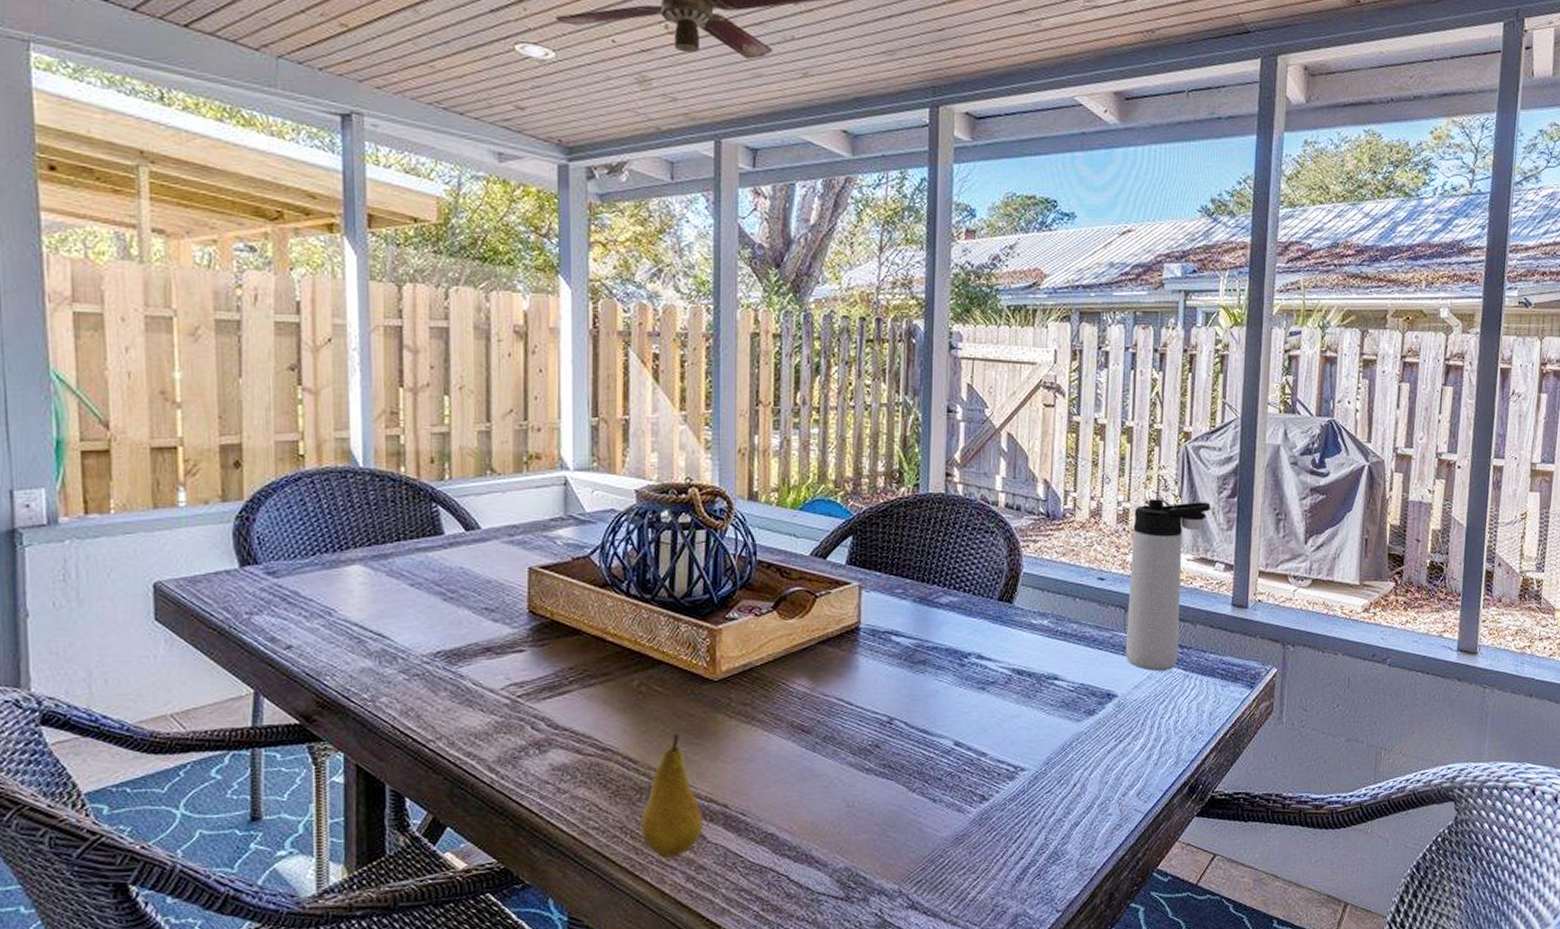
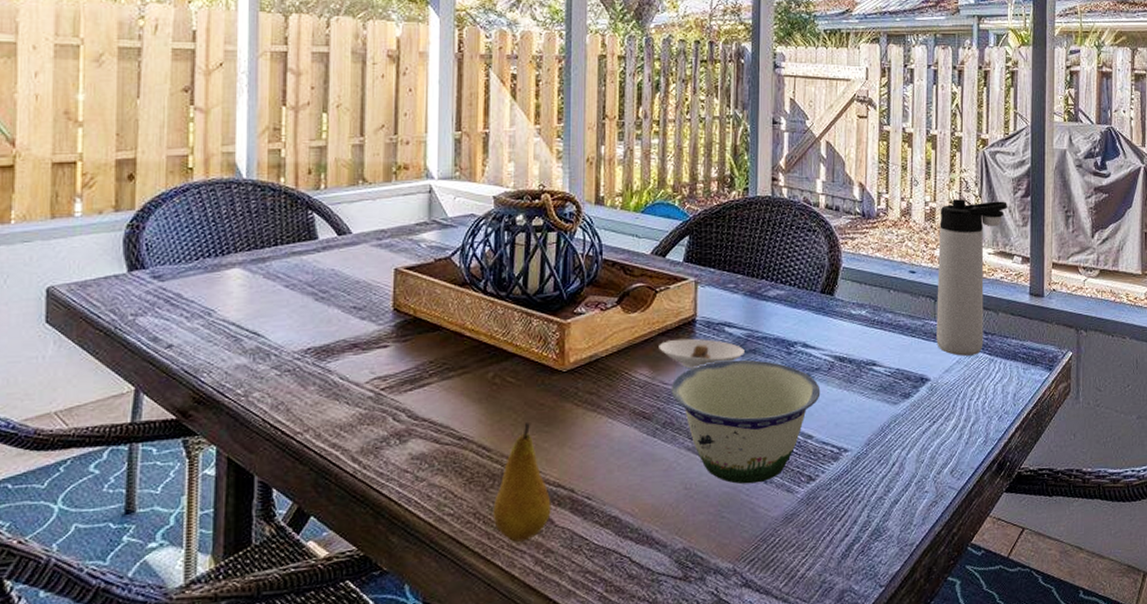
saucer: none [819,647,913,680] -> present [659,338,745,369]
bowl: none [832,671,996,803] -> present [671,359,821,484]

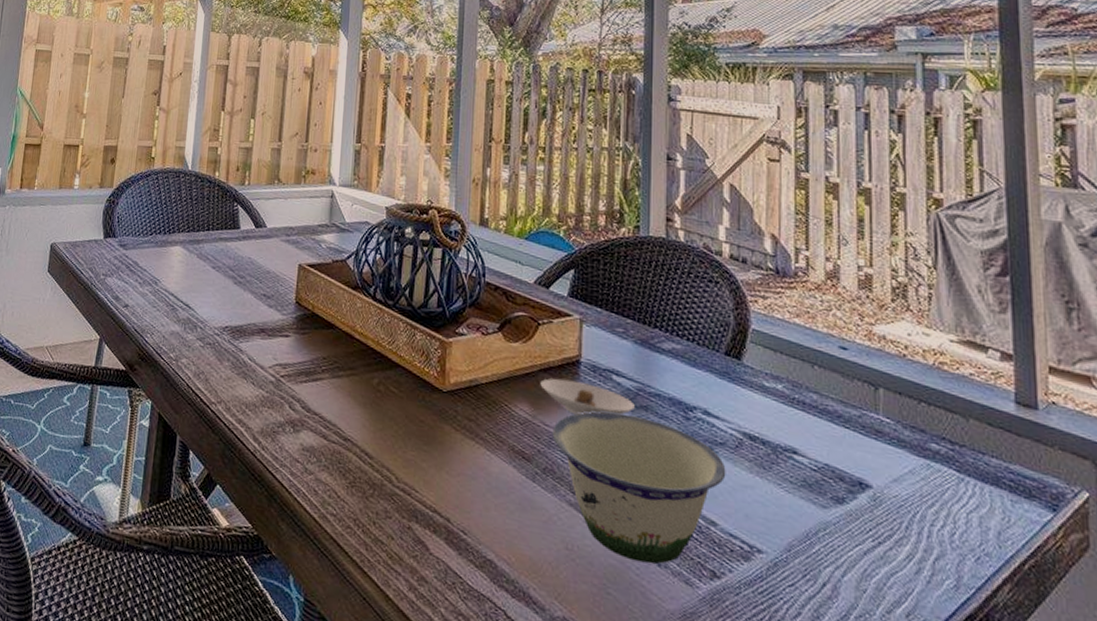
fruit: present [493,423,551,542] -> none [371,437,427,562]
thermos bottle: present [936,199,1007,356] -> none [878,267,975,468]

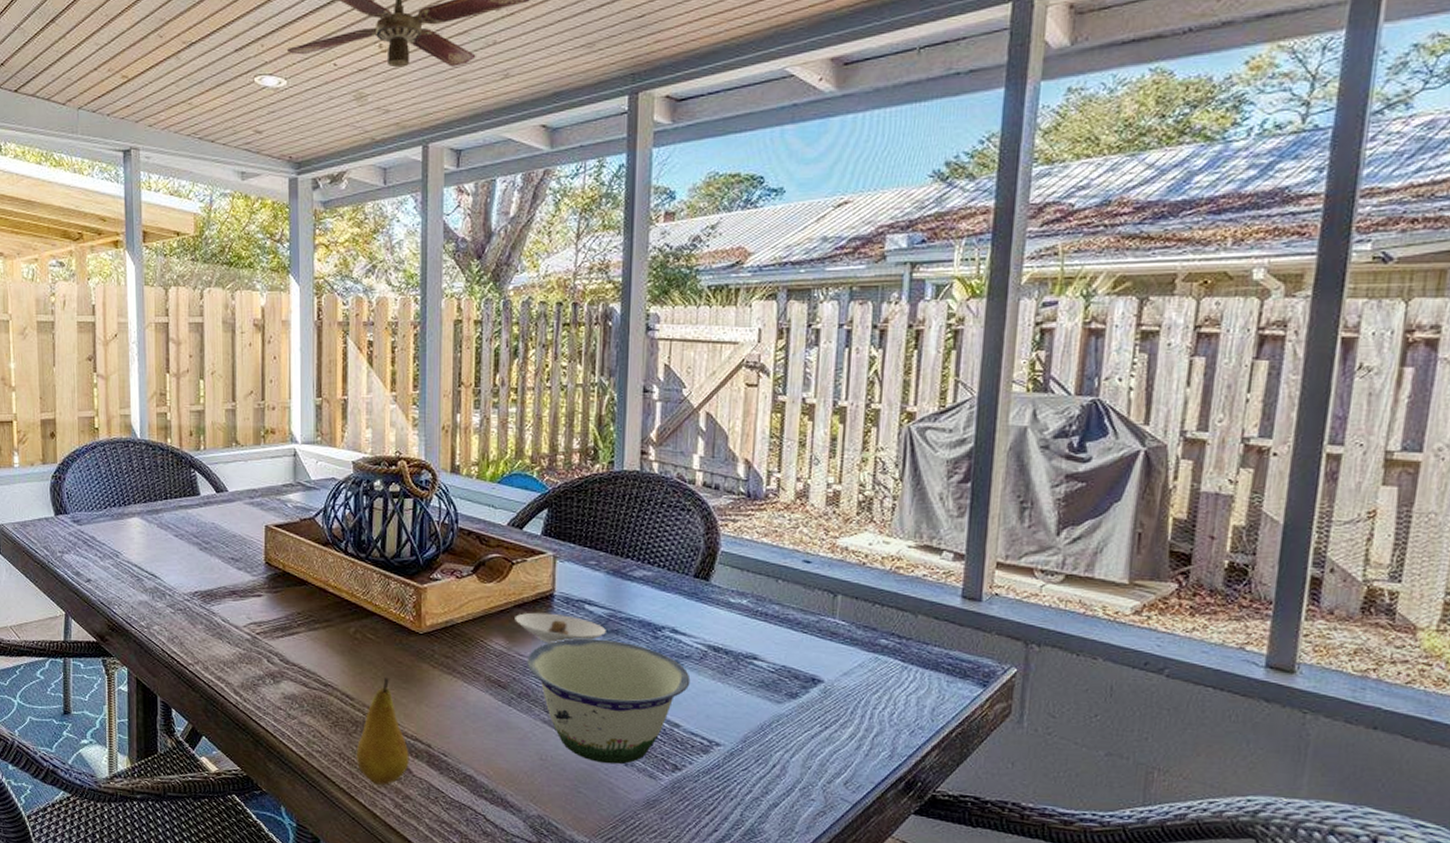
fruit: none [371,437,427,562] -> present [356,678,409,785]

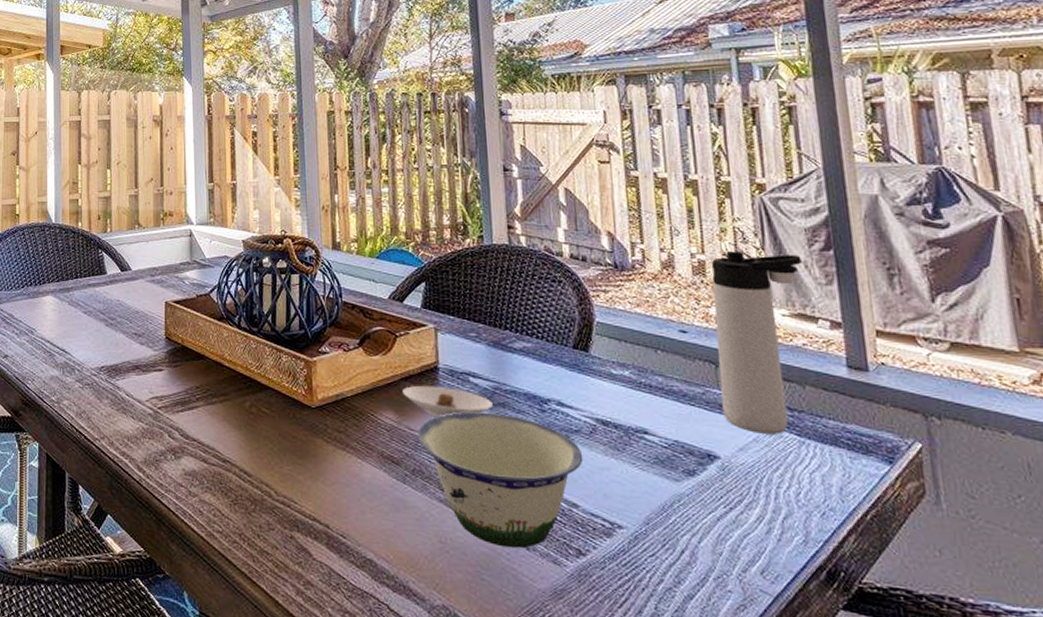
fruit: present [356,678,409,785] -> none [256,453,309,569]
thermos bottle: none [834,482,938,660] -> present [711,251,802,434]

